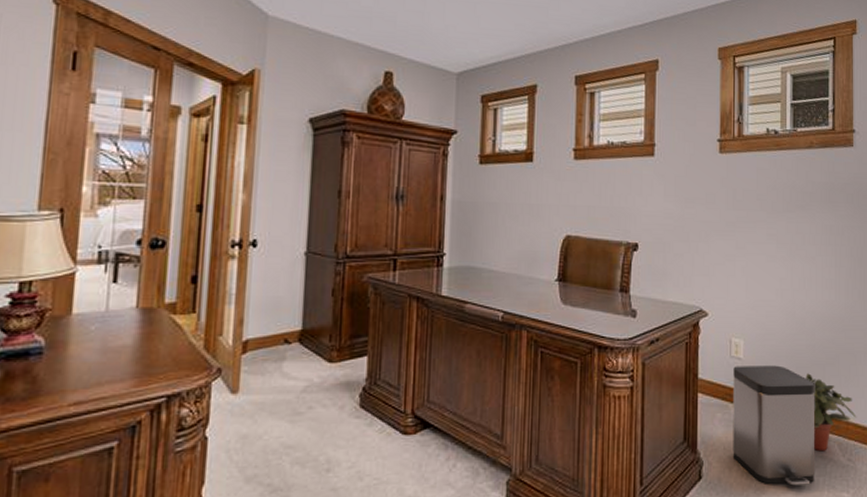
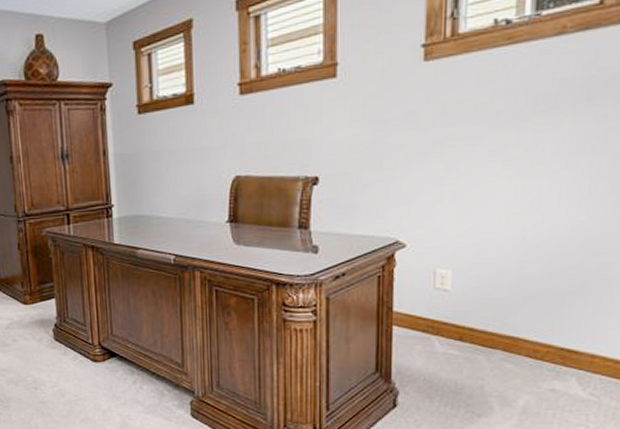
pedal bin: present [733,365,815,486] -> none [435,296,549,417]
potted plant: present [806,373,857,452] -> none [535,304,607,385]

